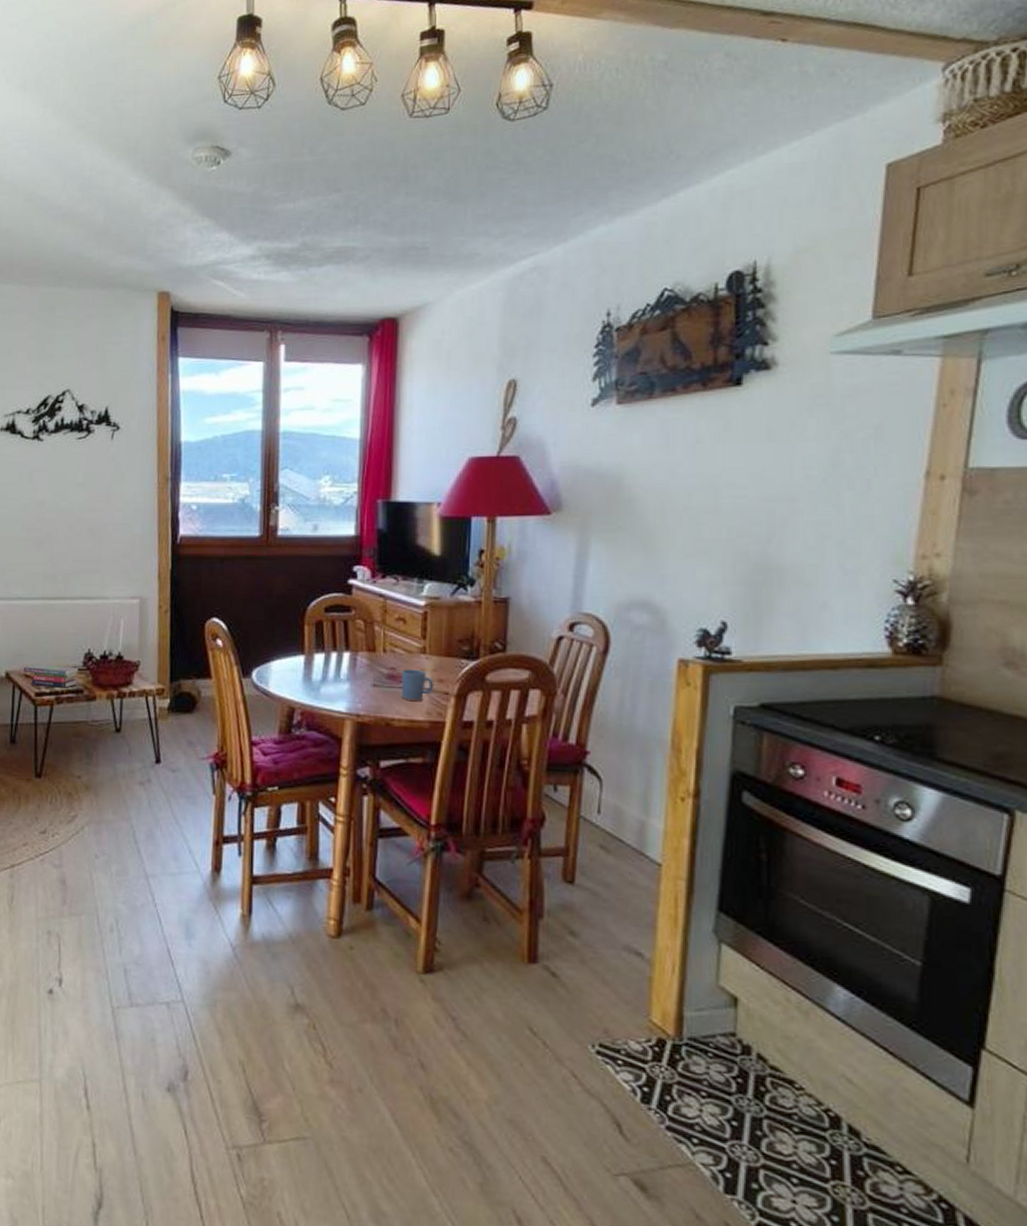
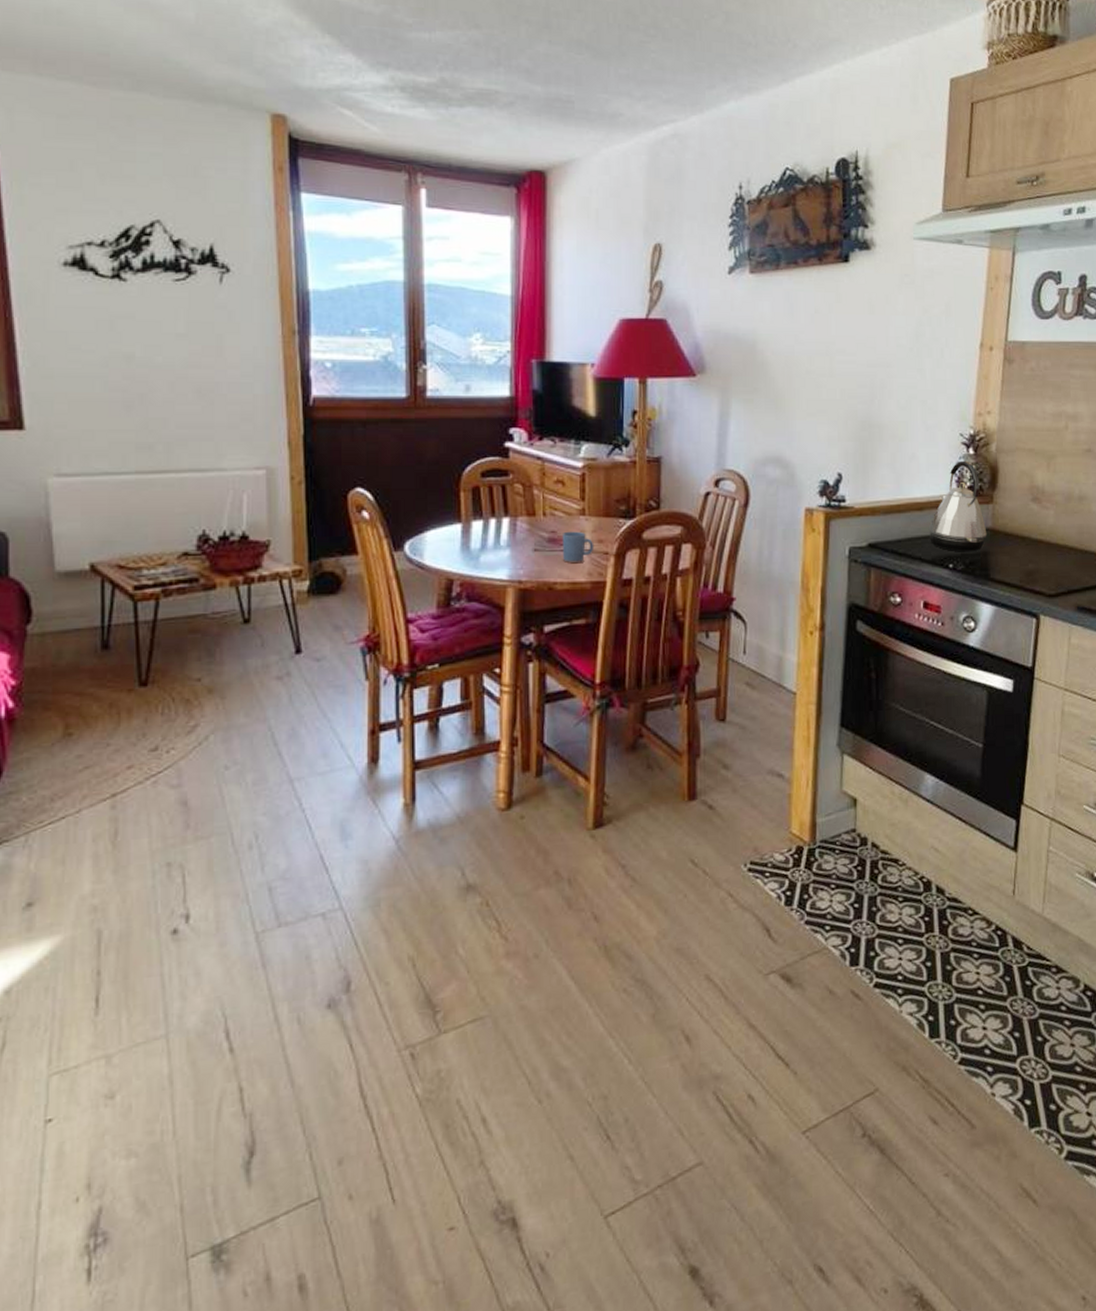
books: present [23,663,79,688] -> none [114,550,191,578]
kettle: none [845,612,933,724] -> present [928,460,987,552]

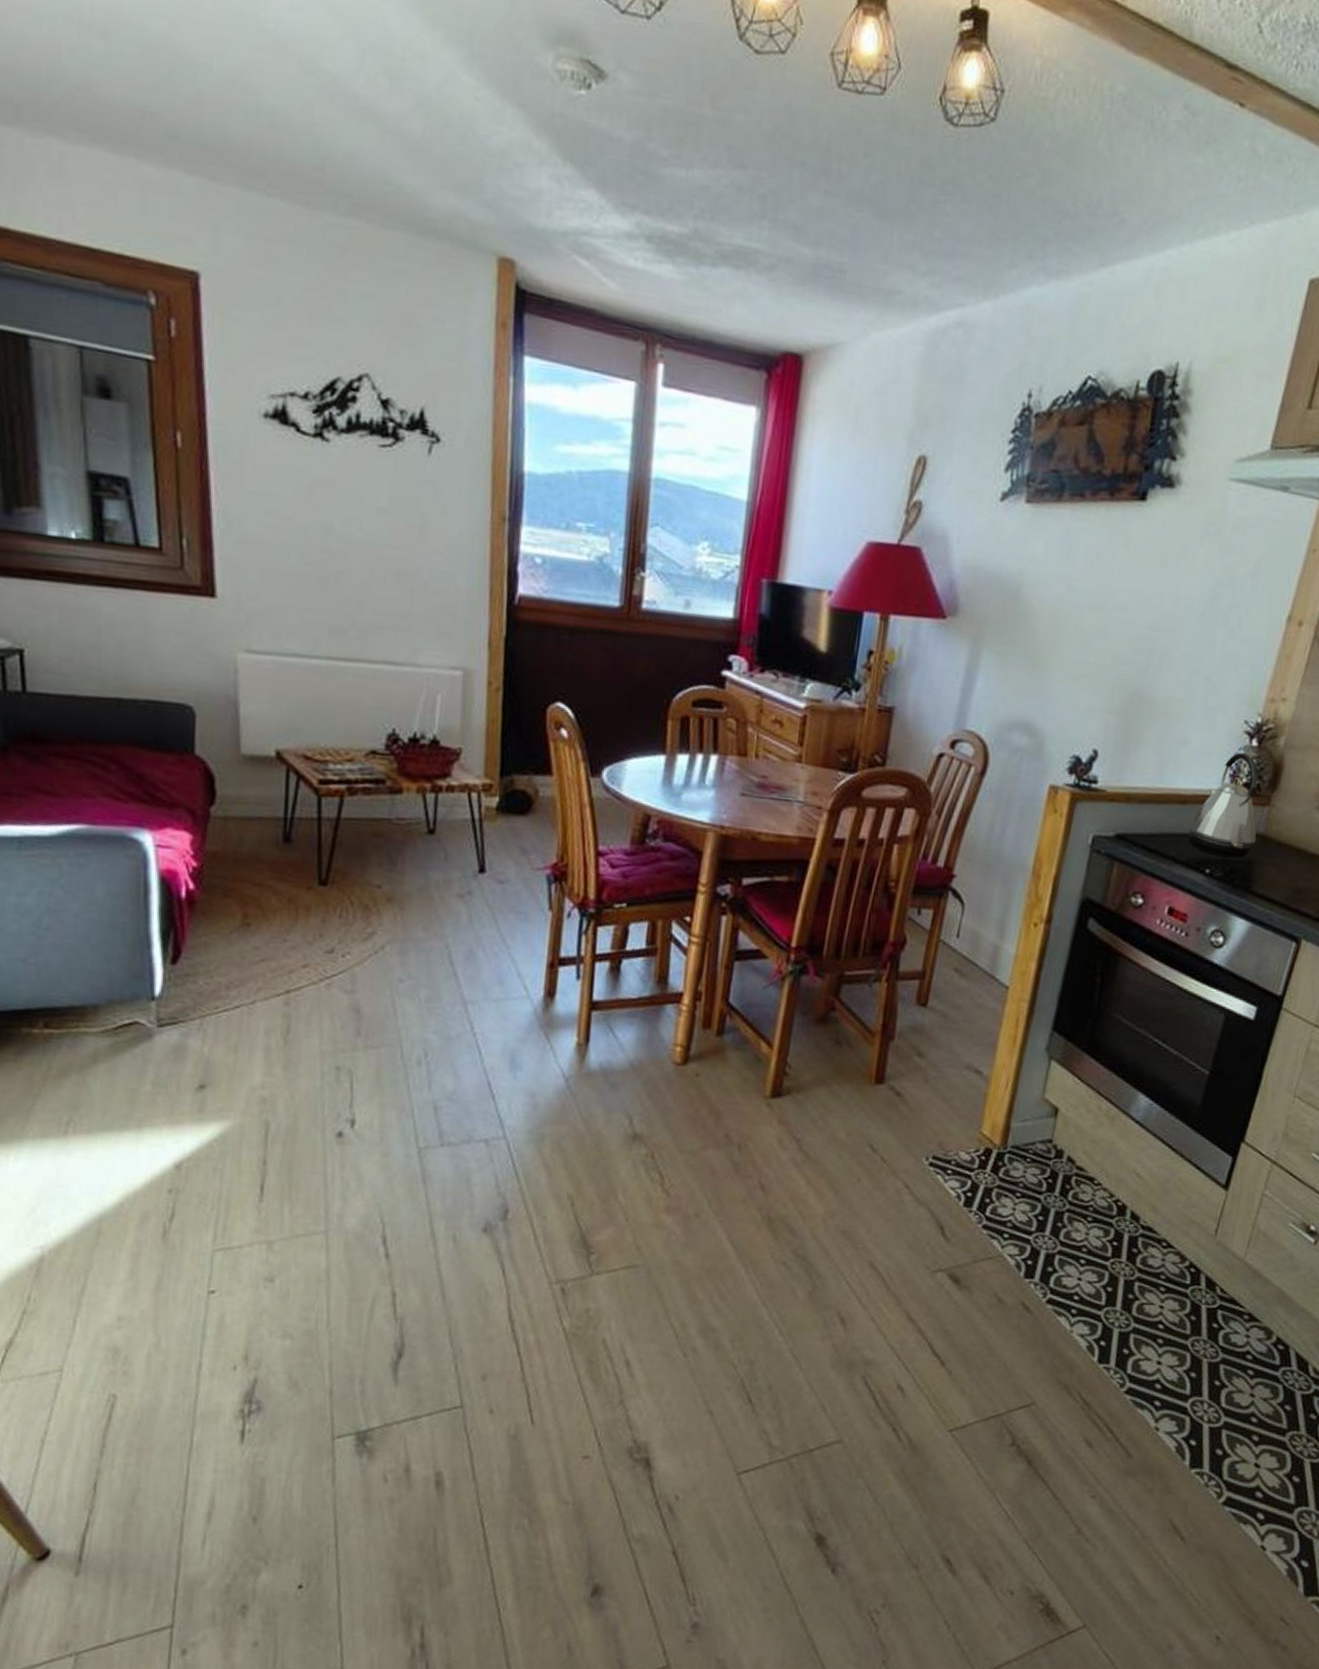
mug: present [562,531,593,564] -> none [772,778,807,815]

